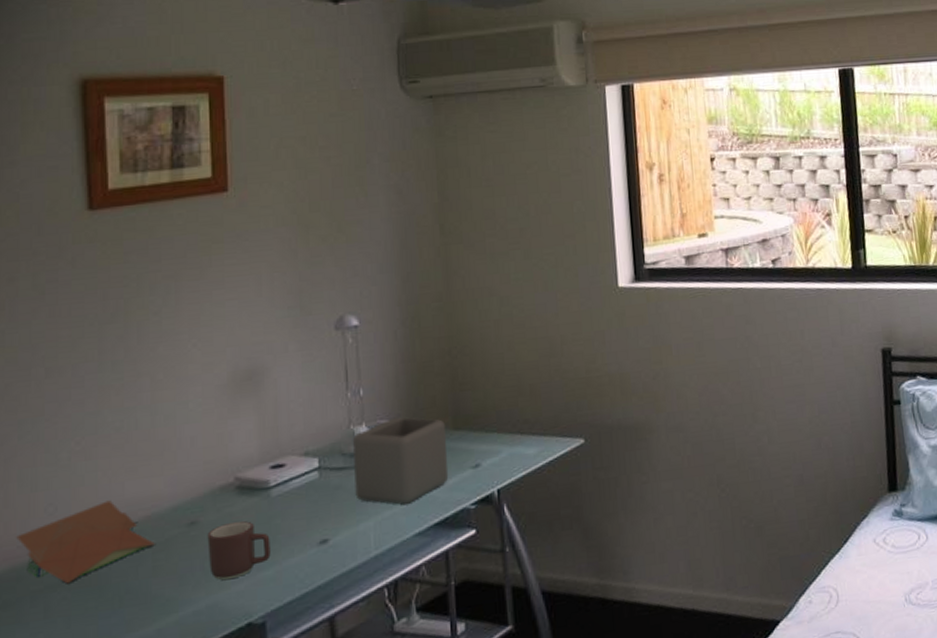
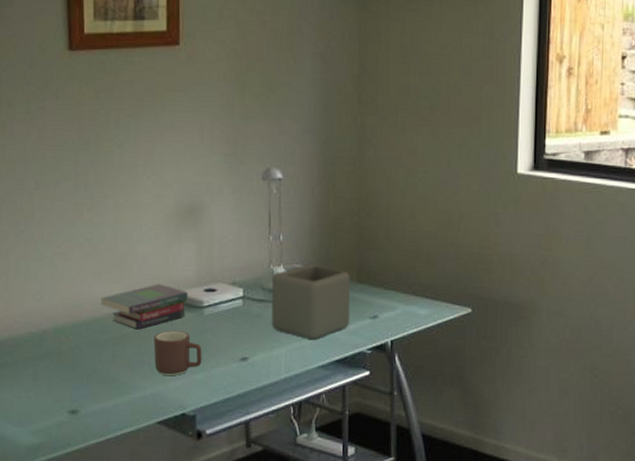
papers: present [16,500,155,584] -> none [14,296,114,357]
books: none [136,468,250,530] -> present [101,284,188,330]

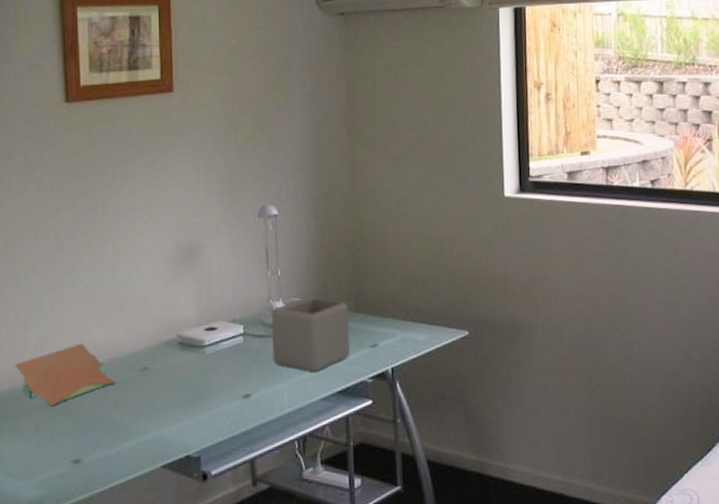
papers: none [14,296,114,357] -> present [15,343,116,407]
books: present [101,284,188,330] -> none [102,325,189,373]
mug: present [153,330,202,376] -> none [156,371,205,419]

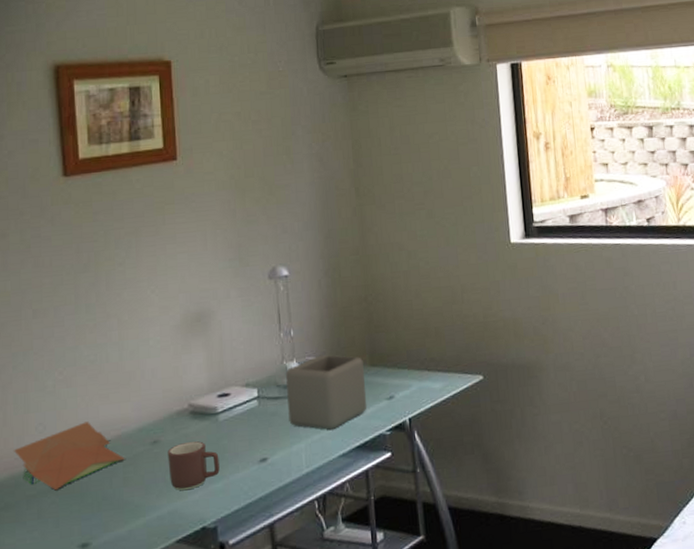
mug: none [156,371,205,419] -> present [167,441,220,491]

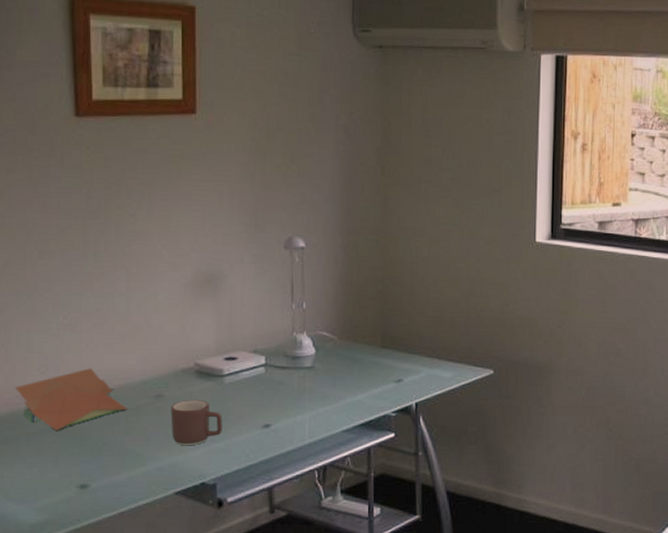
desk organizer: present [285,354,367,430] -> none [294,330,375,404]

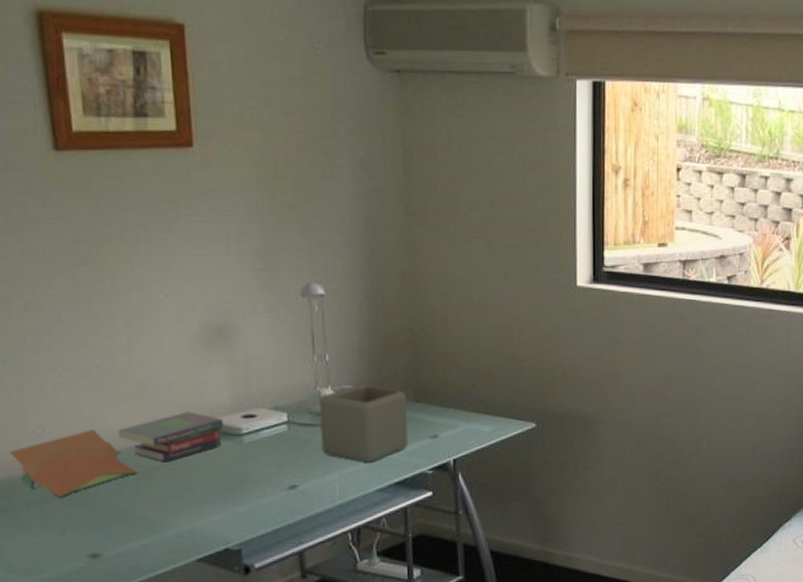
books: none [113,353,207,400] -> present [118,411,223,463]
mug: present [170,399,222,446] -> none [186,460,245,511]
desk organizer: none [294,330,375,404] -> present [318,384,409,463]

